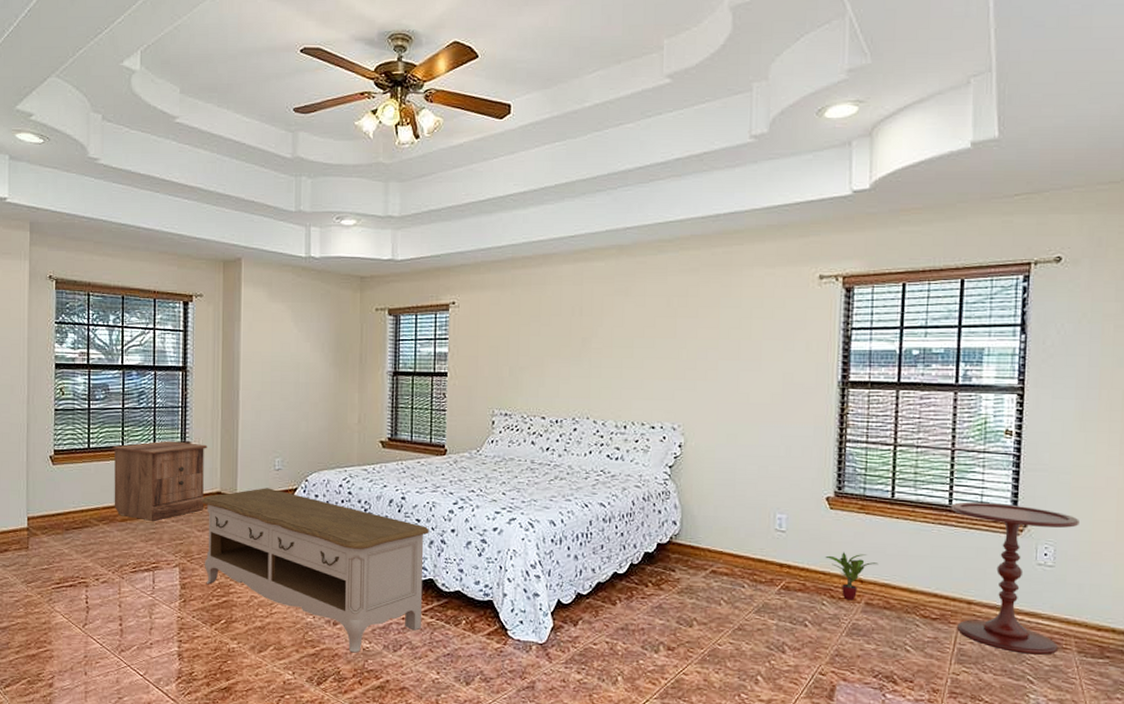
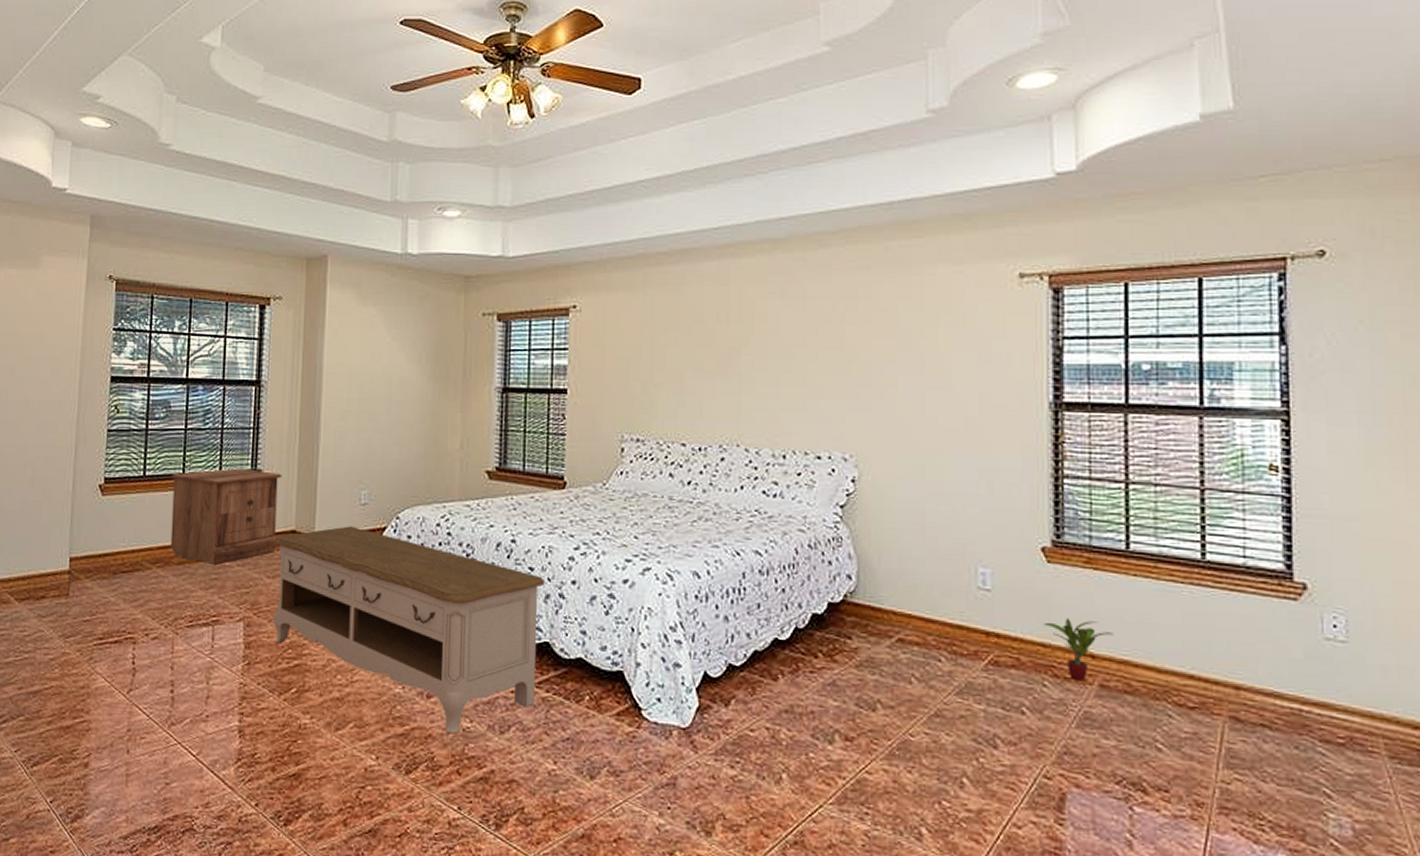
side table: present [951,501,1079,655] -> none [1204,555,1377,760]

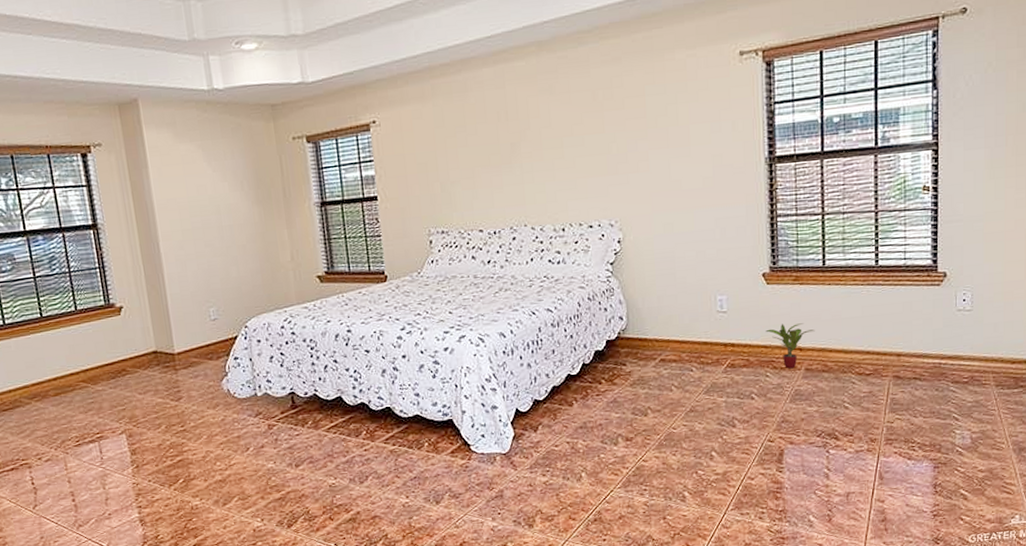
nightstand: present [170,468,282,565] -> none [30,304,141,391]
storage bench: present [272,526,545,734] -> none [137,339,386,491]

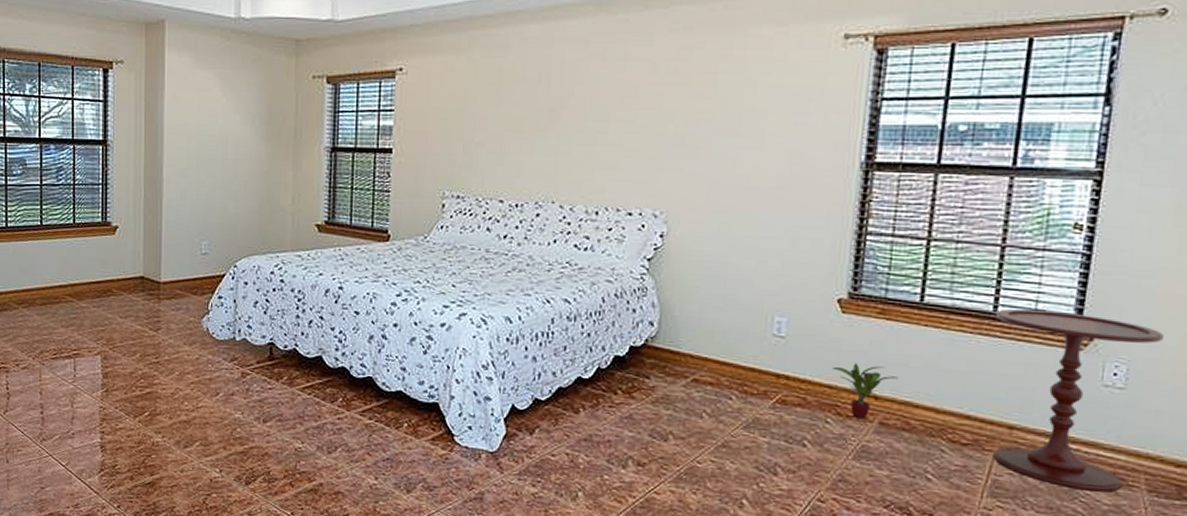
side table: none [877,257,993,395] -> present [993,308,1164,493]

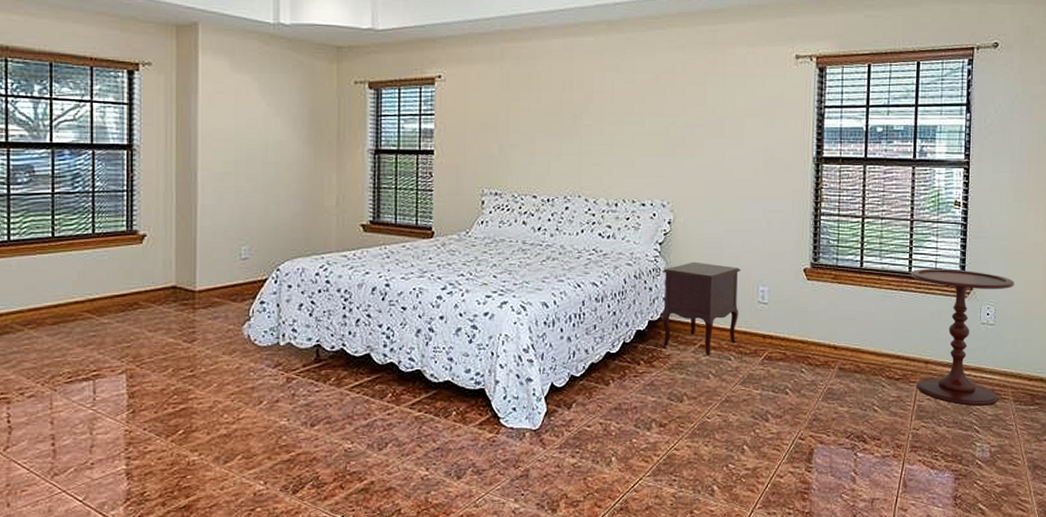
nightstand: none [646,282,752,392] -> present [662,261,741,355]
potted plant: present [832,363,899,419] -> none [803,321,850,367]

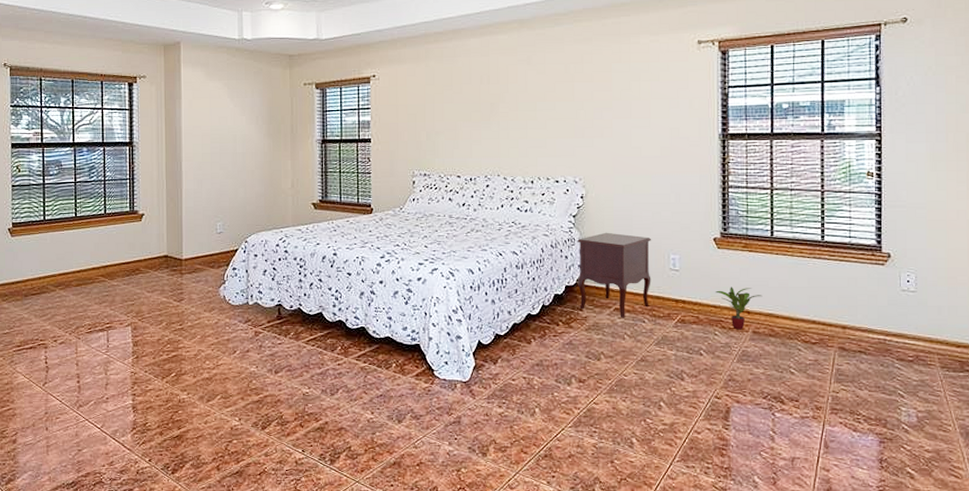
potted plant: none [803,321,850,367] -> present [715,287,763,330]
side table: present [911,268,1014,406] -> none [823,237,936,371]

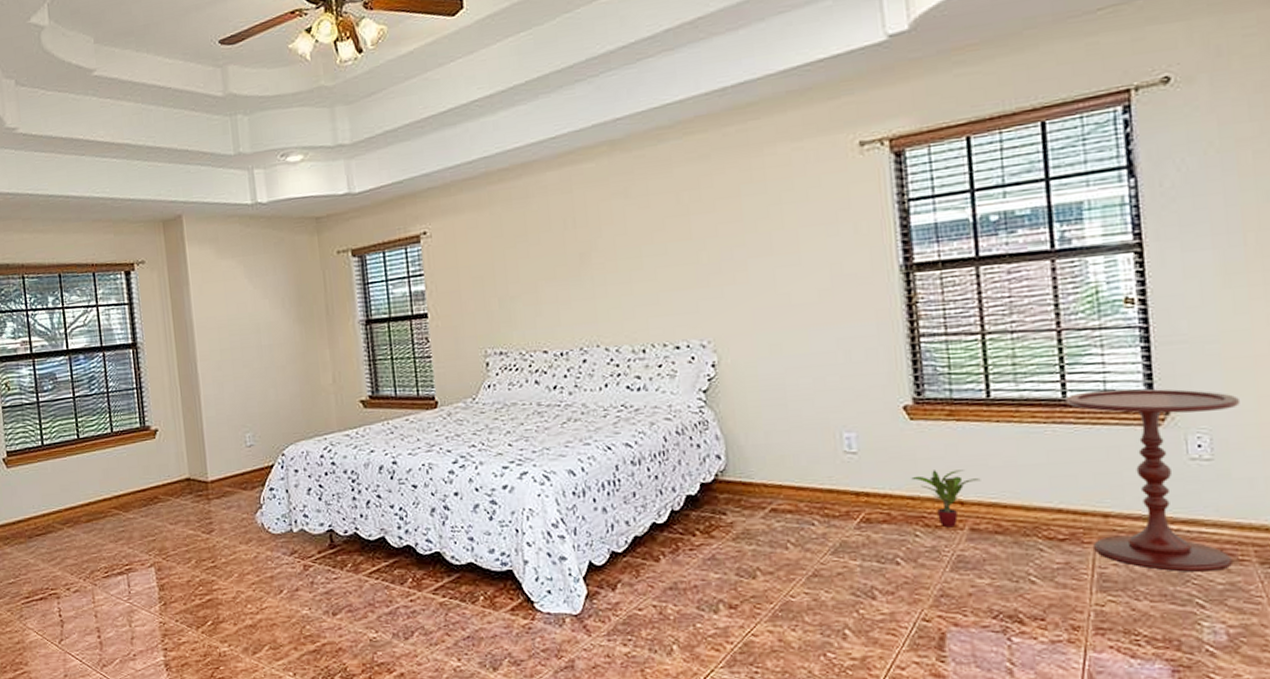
nightstand: present [577,232,652,318] -> none [712,409,819,521]
side table: none [823,237,936,371] -> present [1065,388,1240,572]

